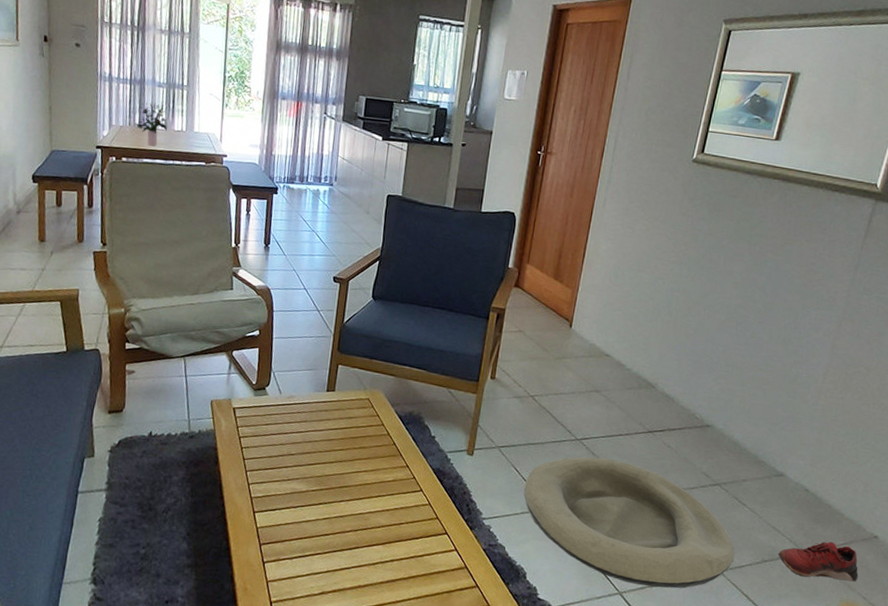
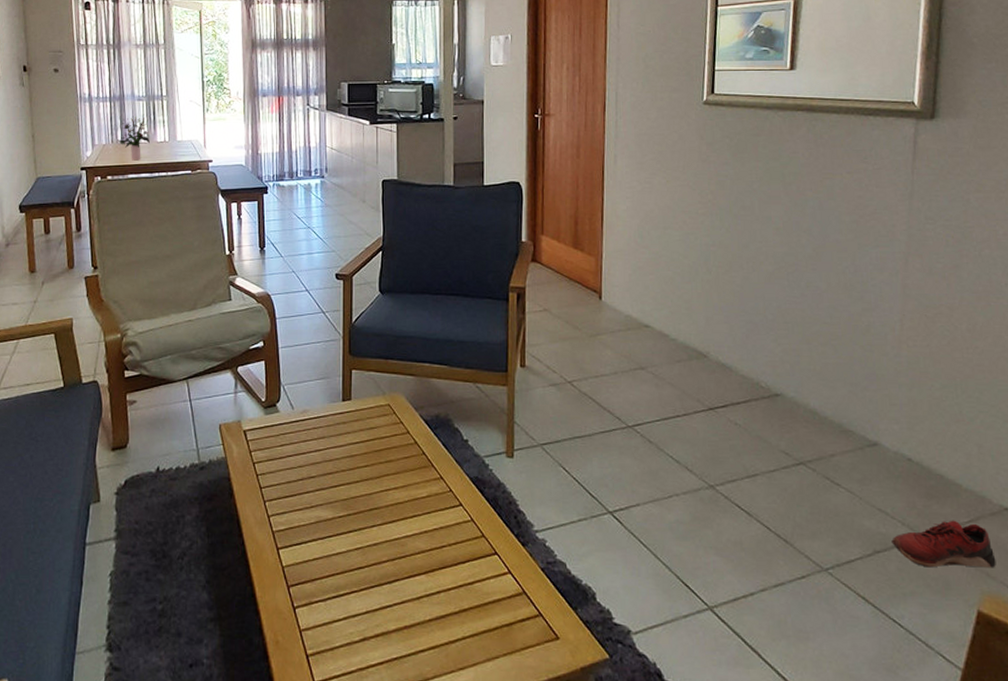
dog bed: present [523,456,735,589] -> none [577,445,839,597]

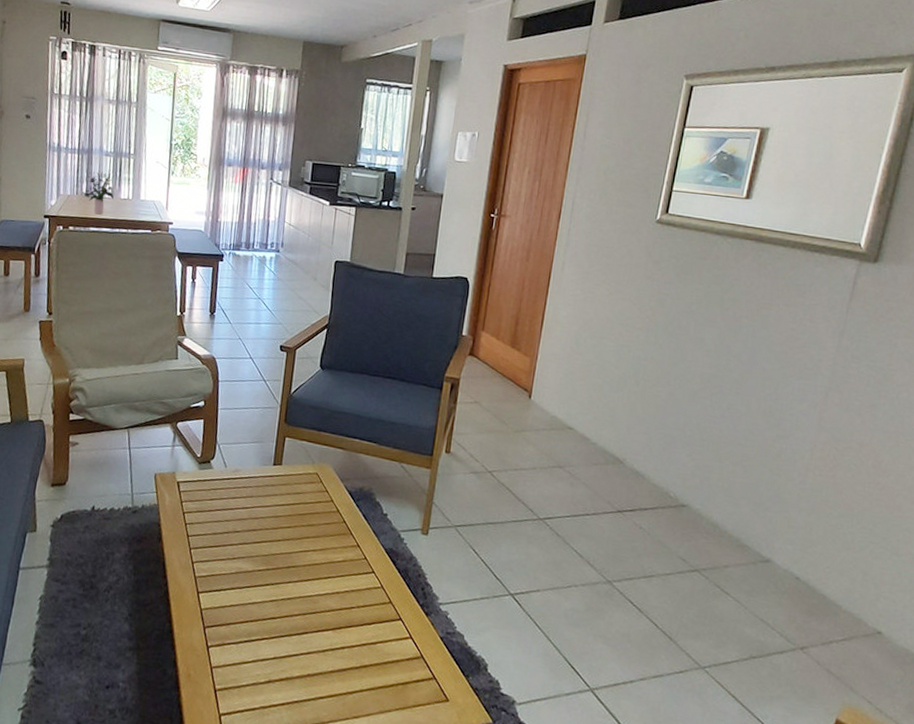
athletic shoe: present [891,520,996,568] -> none [768,636,862,683]

